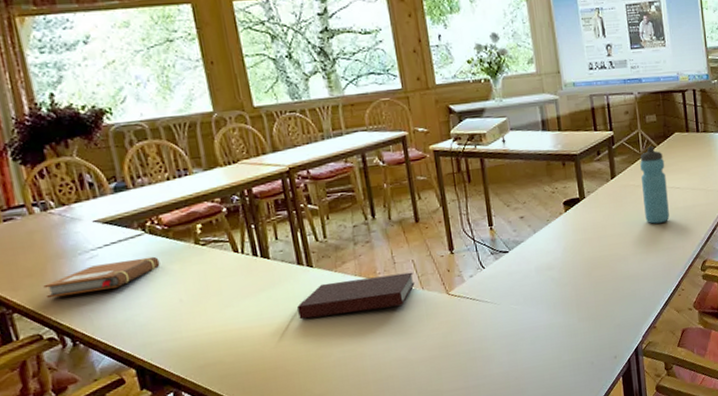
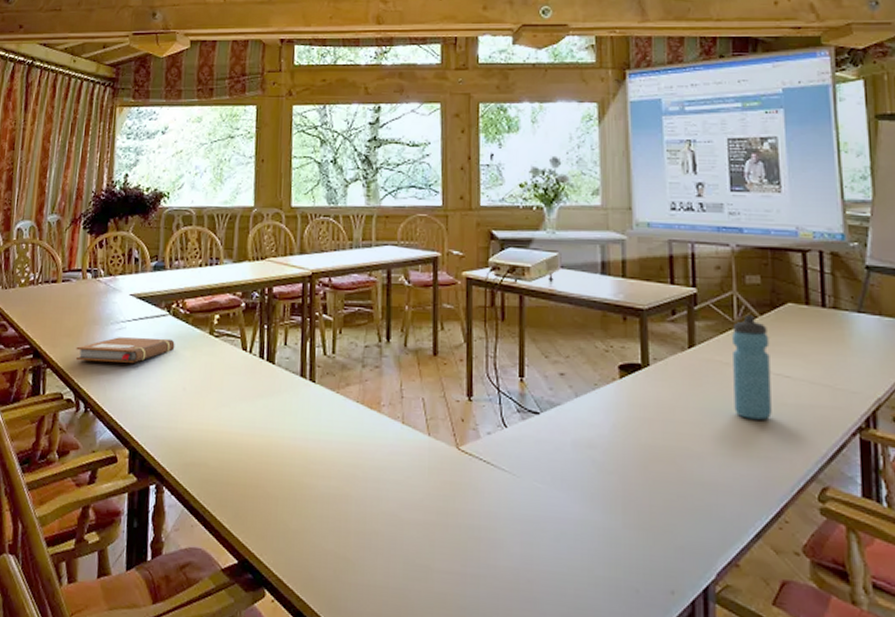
notebook: present [297,272,415,320] -> none [291,403,421,449]

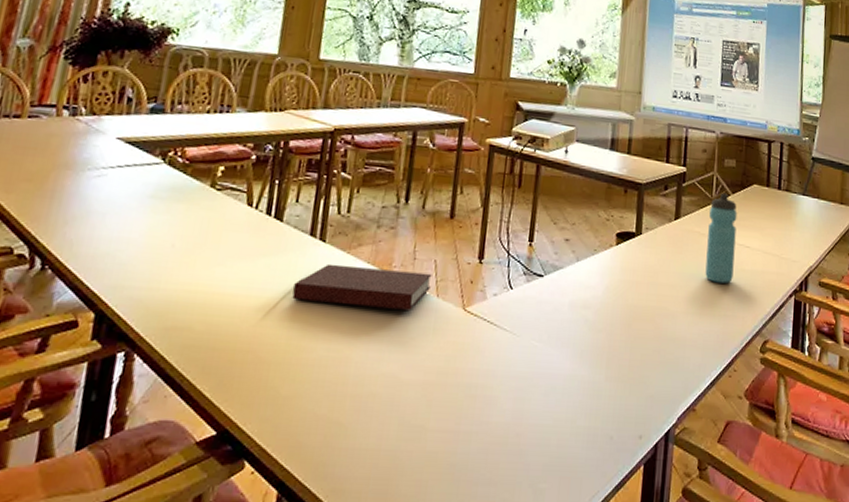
notebook: present [75,337,175,363] -> none [35,185,168,215]
notebook: none [291,403,421,449] -> present [292,263,432,310]

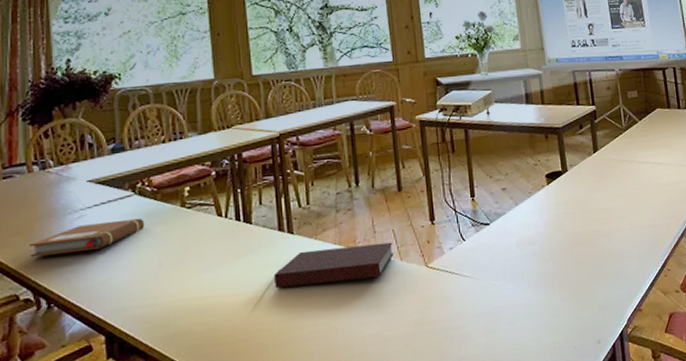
notebook: none [35,185,168,215] -> present [29,218,145,258]
water bottle: present [705,193,737,284] -> none [622,121,653,200]

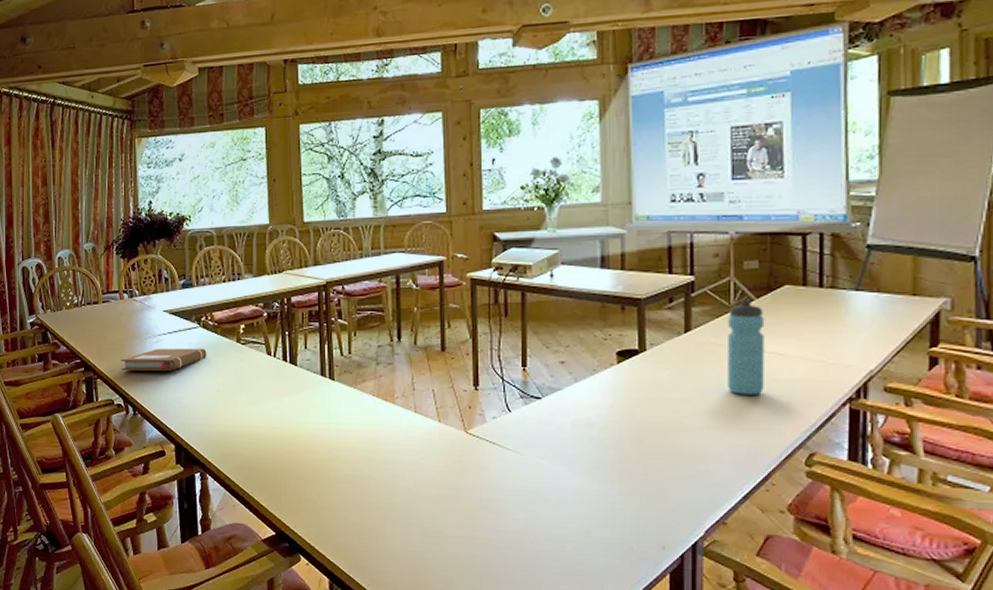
notebook: present [274,242,394,289] -> none [315,398,432,434]
water bottle: none [622,121,653,200] -> present [727,298,765,395]

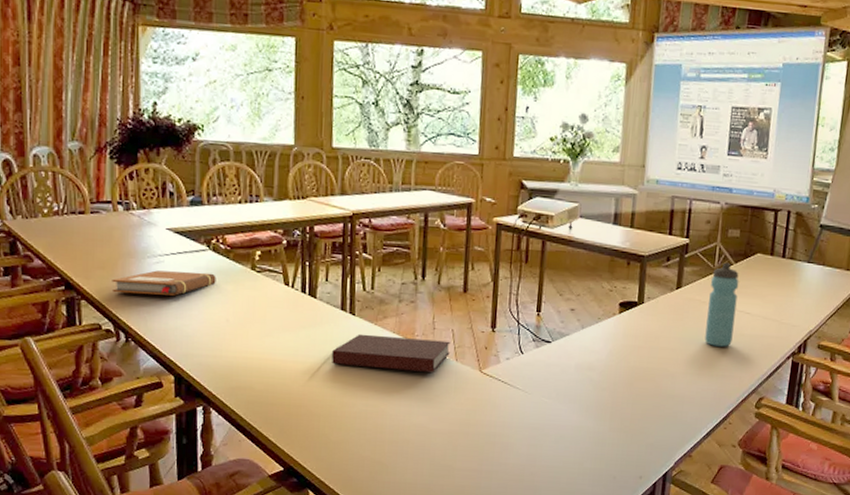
notebook: none [315,398,432,434] -> present [332,333,451,372]

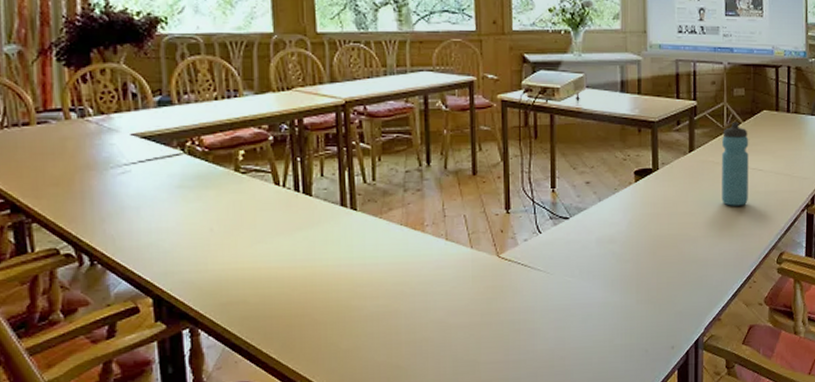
notebook: present [112,270,216,296] -> none [68,179,195,211]
notebook: present [332,333,451,372] -> none [335,228,464,266]

